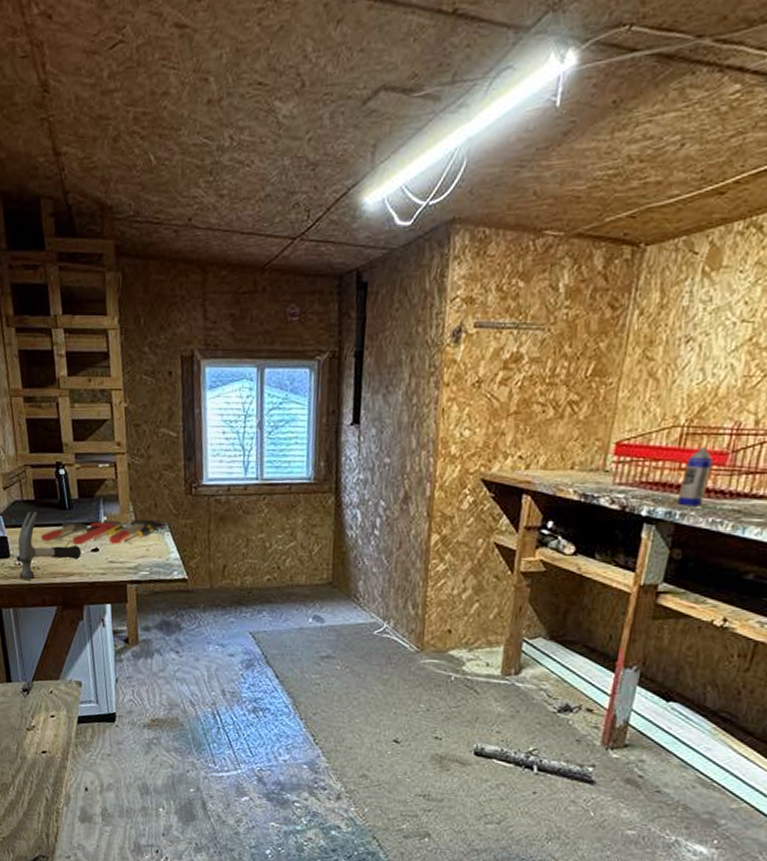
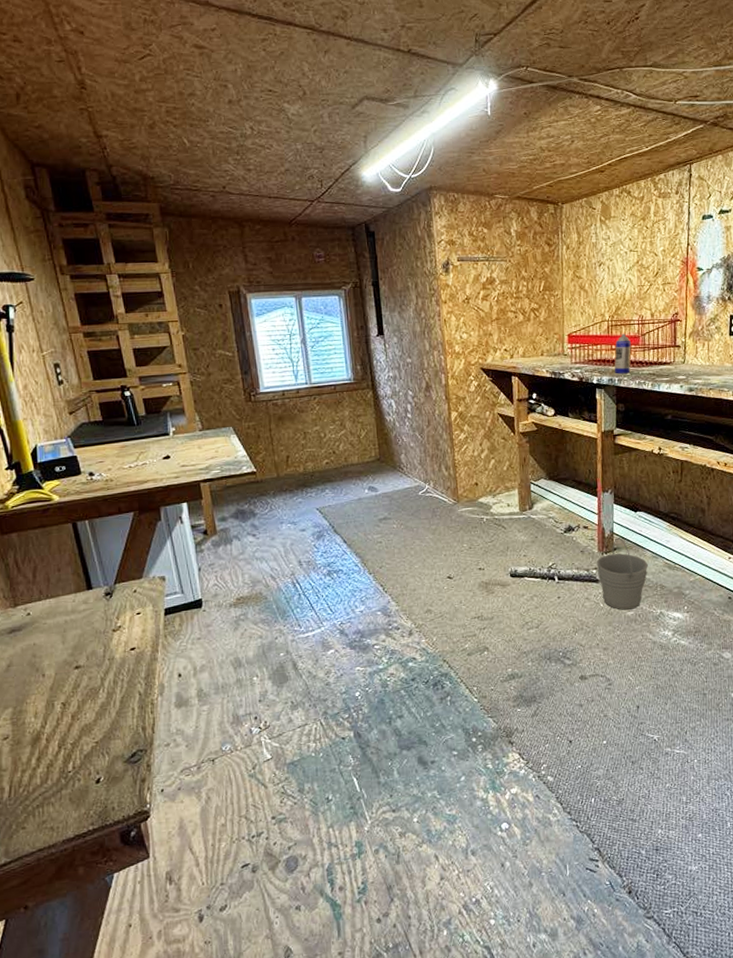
claw hammer: present [18,511,82,580] -> none [89,430,154,493]
tool set: present [41,519,168,545] -> none [112,425,233,456]
bucket: none [594,731,671,828] -> present [596,537,648,610]

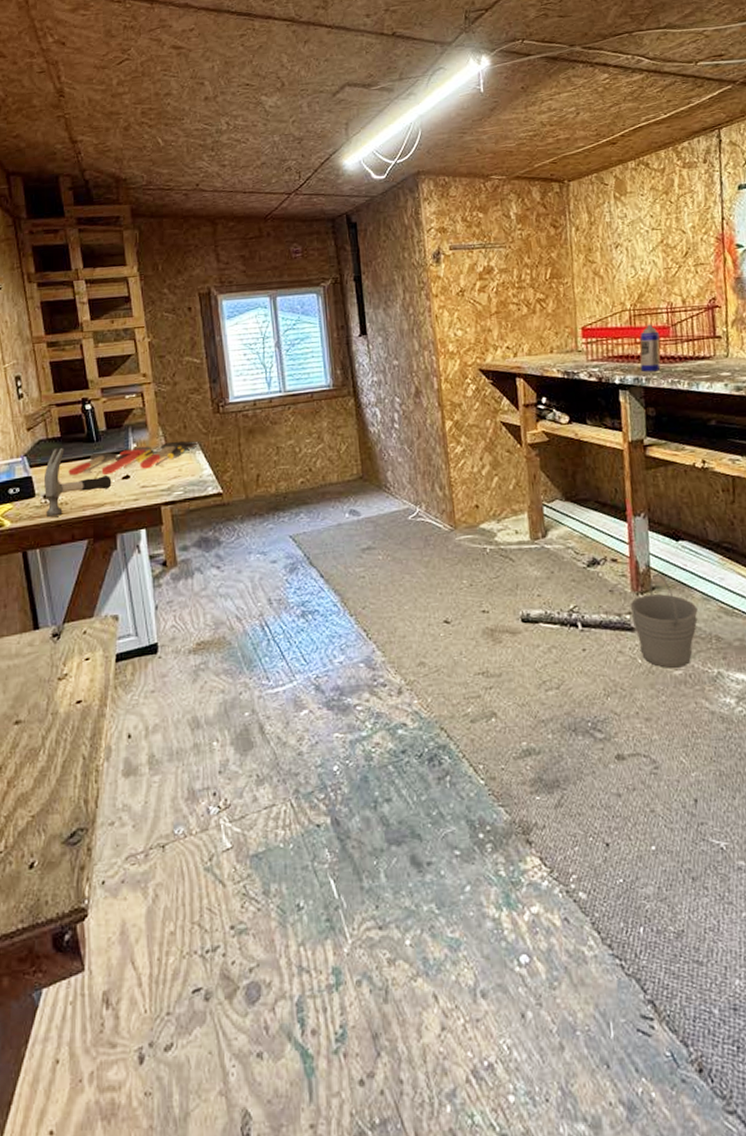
claw hammer: none [89,430,154,493] -> present [44,447,112,518]
tool set: none [112,425,233,456] -> present [68,441,199,476]

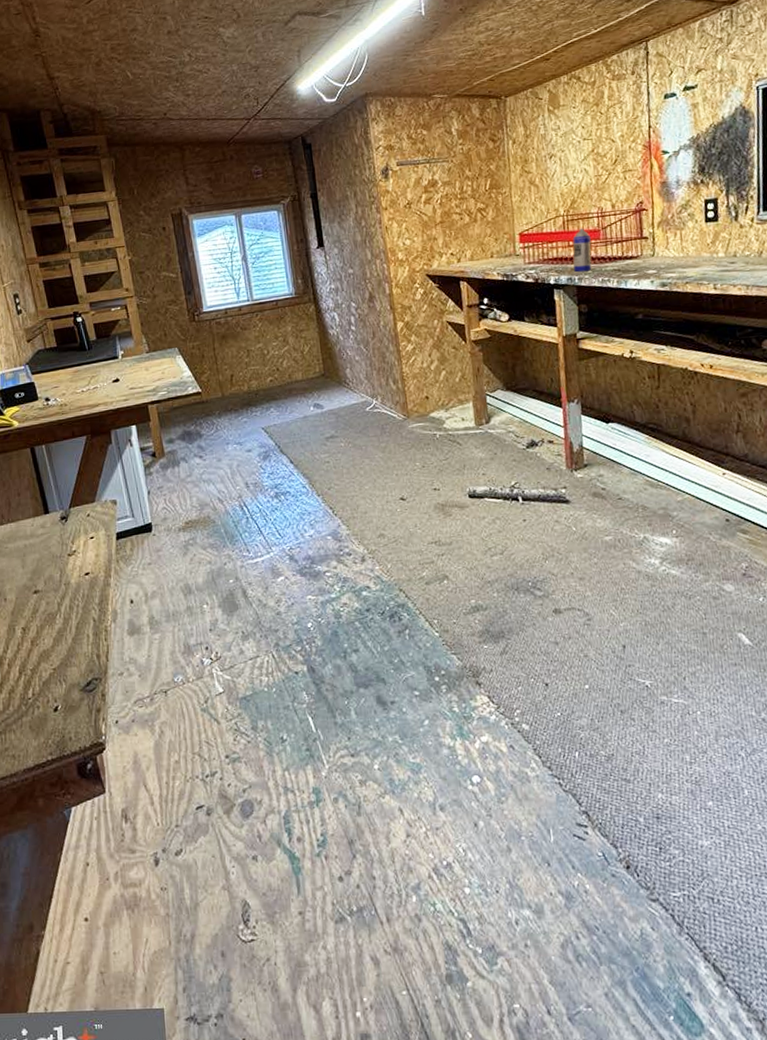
claw hammer: present [44,447,112,518] -> none [45,356,104,418]
tool set: present [68,441,199,476] -> none [65,347,178,381]
bucket: present [630,574,698,668] -> none [565,452,626,535]

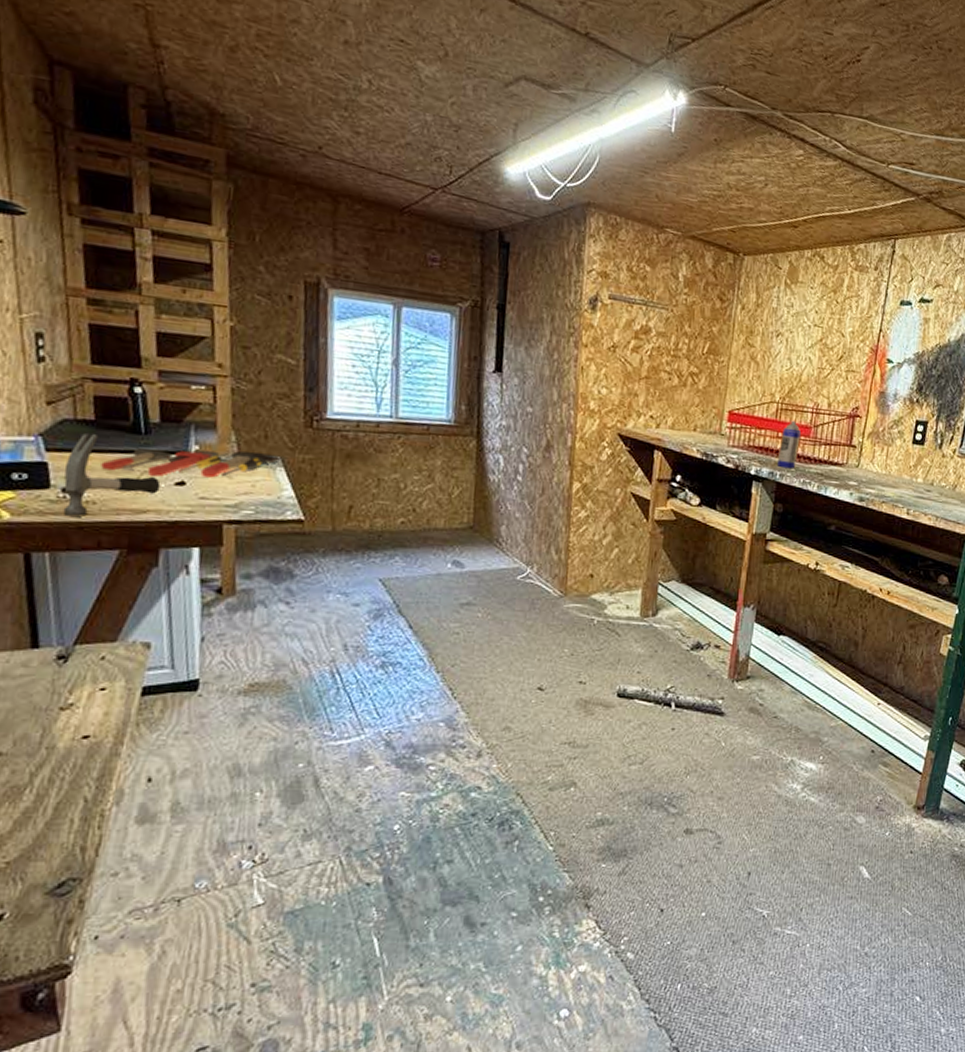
claw hammer: none [45,356,104,418] -> present [62,433,161,517]
tool set: none [65,347,178,381] -> present [101,448,282,477]

